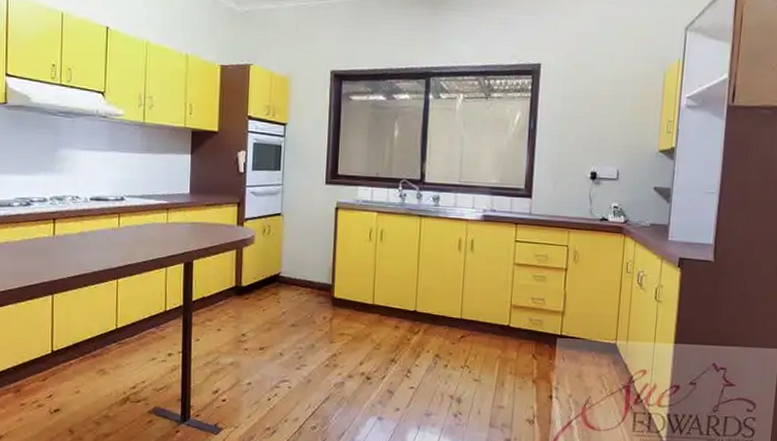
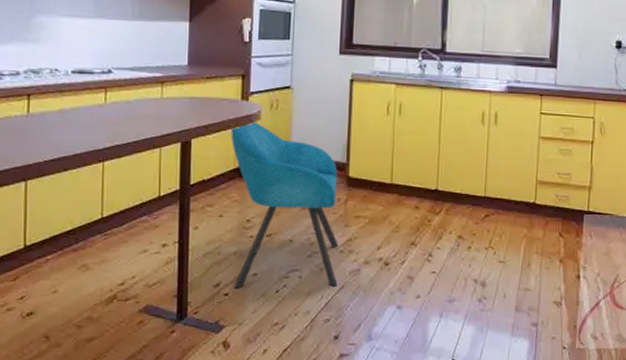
chair: none [227,243,324,397] -> present [231,120,338,289]

